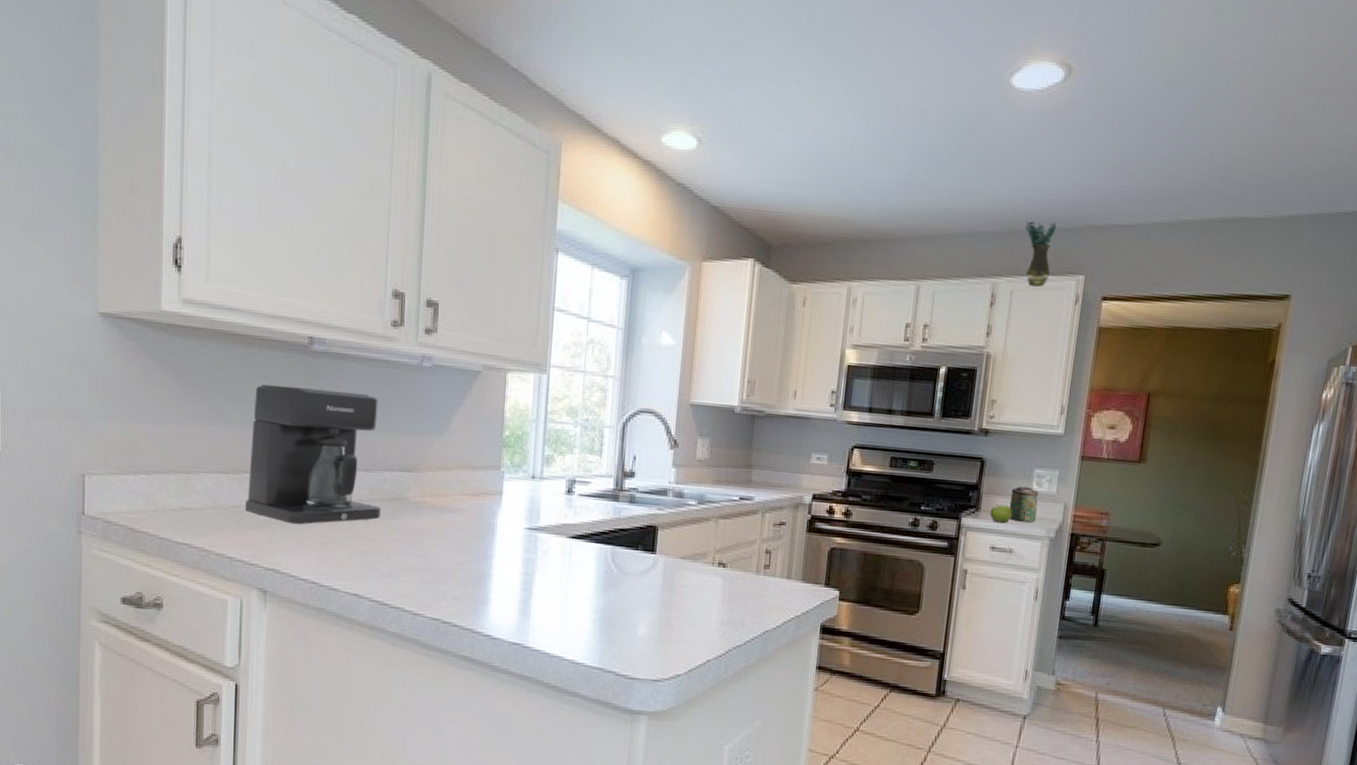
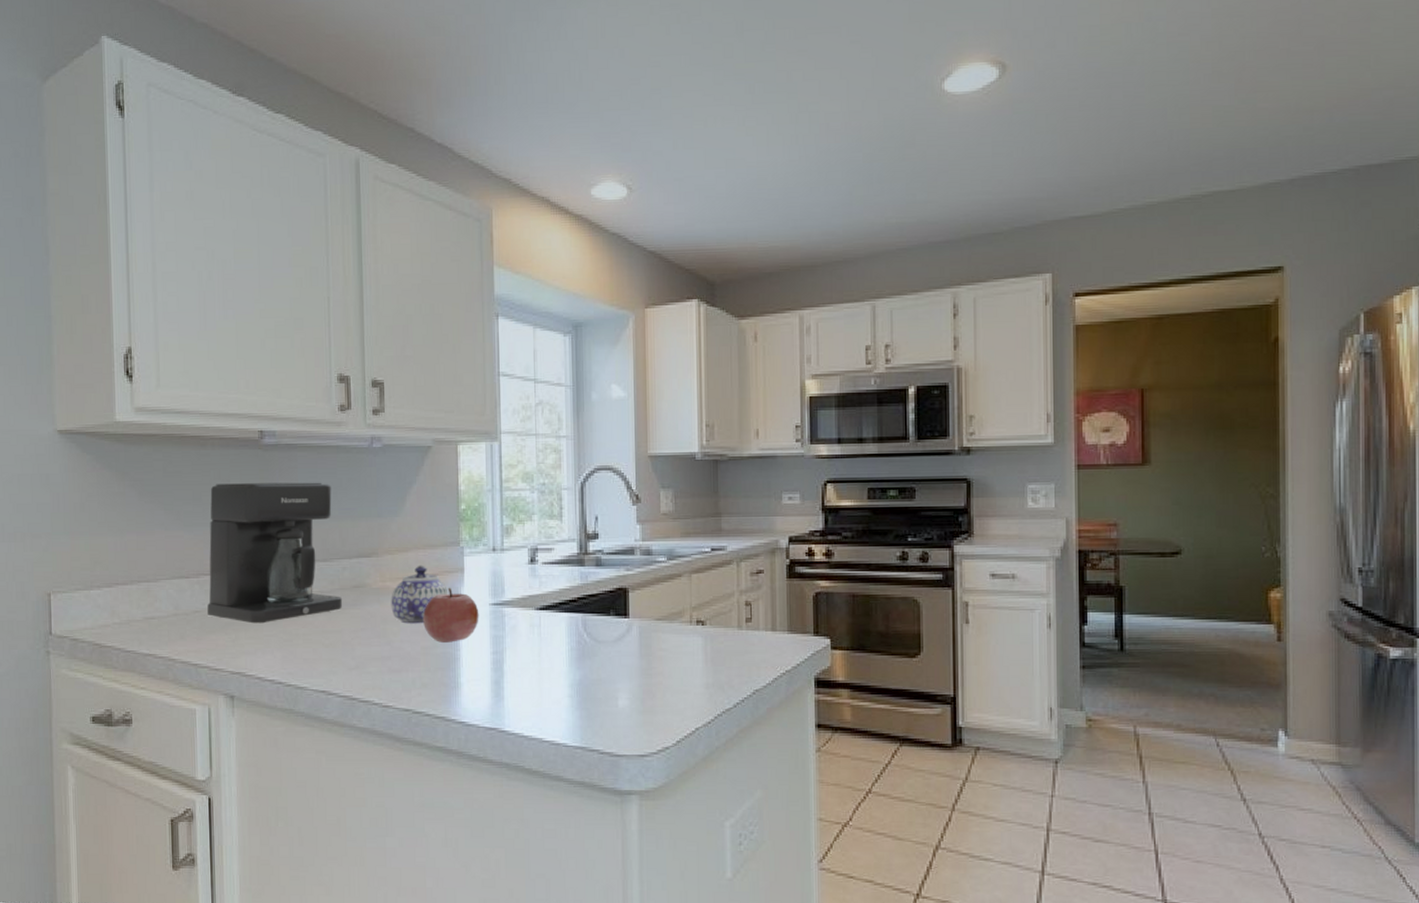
teapot: none [428,484,486,540] -> present [391,565,449,624]
fruit: none [459,508,514,561] -> present [423,587,479,643]
fruit: present [990,504,1012,524] -> none [985,526,1009,548]
canister: present [1009,486,1039,523] -> none [1004,505,1037,543]
vase: present [1025,221,1057,288] -> none [979,221,1014,293]

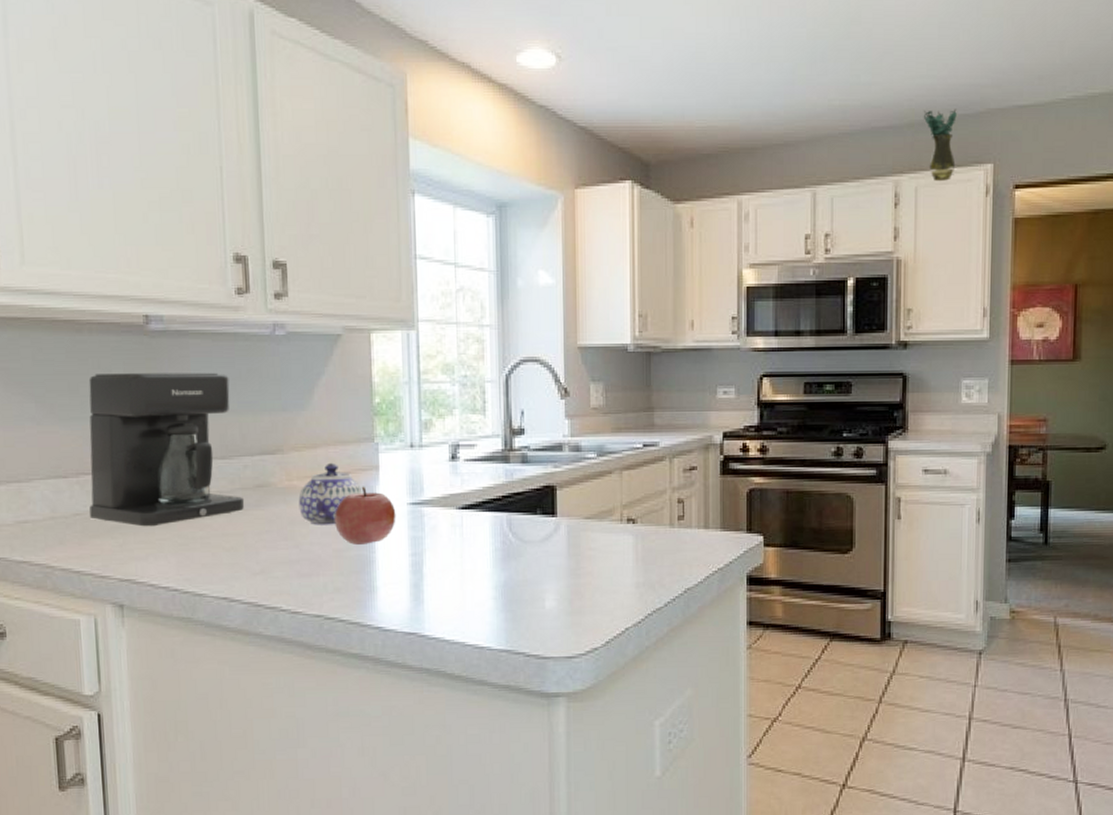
vase: none [979,221,1014,293] -> present [923,108,957,182]

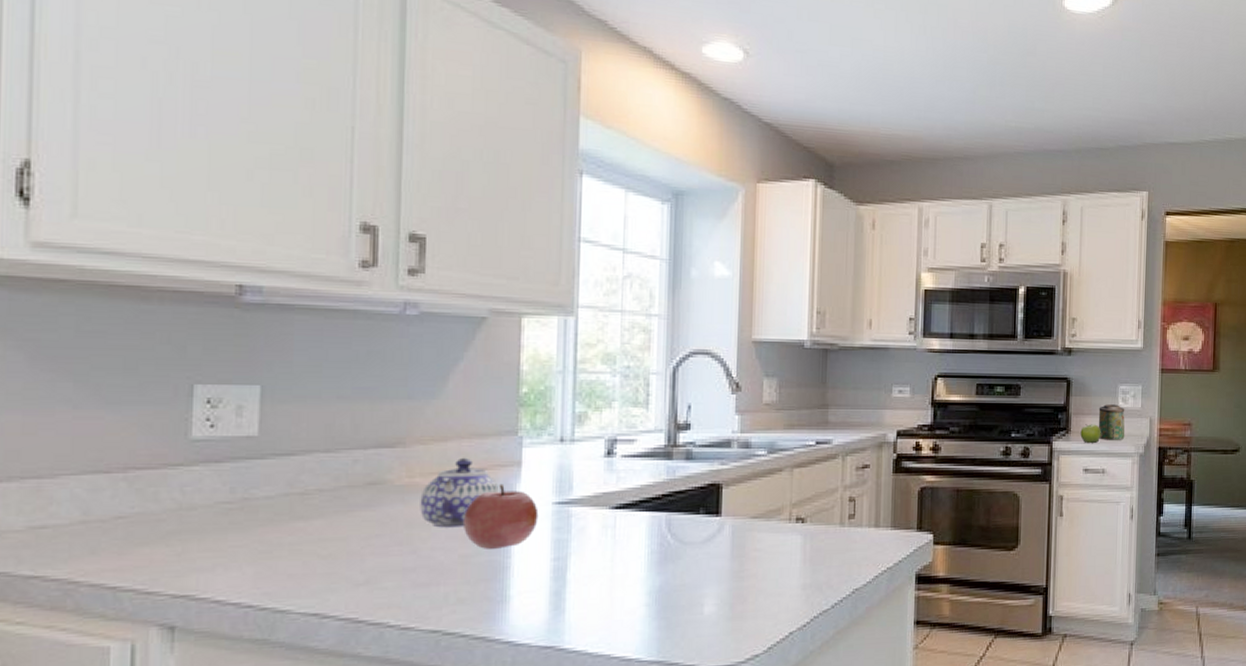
coffee maker: present [88,372,245,527] -> none [136,350,351,532]
fruit: none [919,422,942,443] -> present [1080,424,1101,444]
vase: present [923,108,957,182] -> none [1089,139,1118,204]
canister: none [939,400,970,439] -> present [1098,404,1125,440]

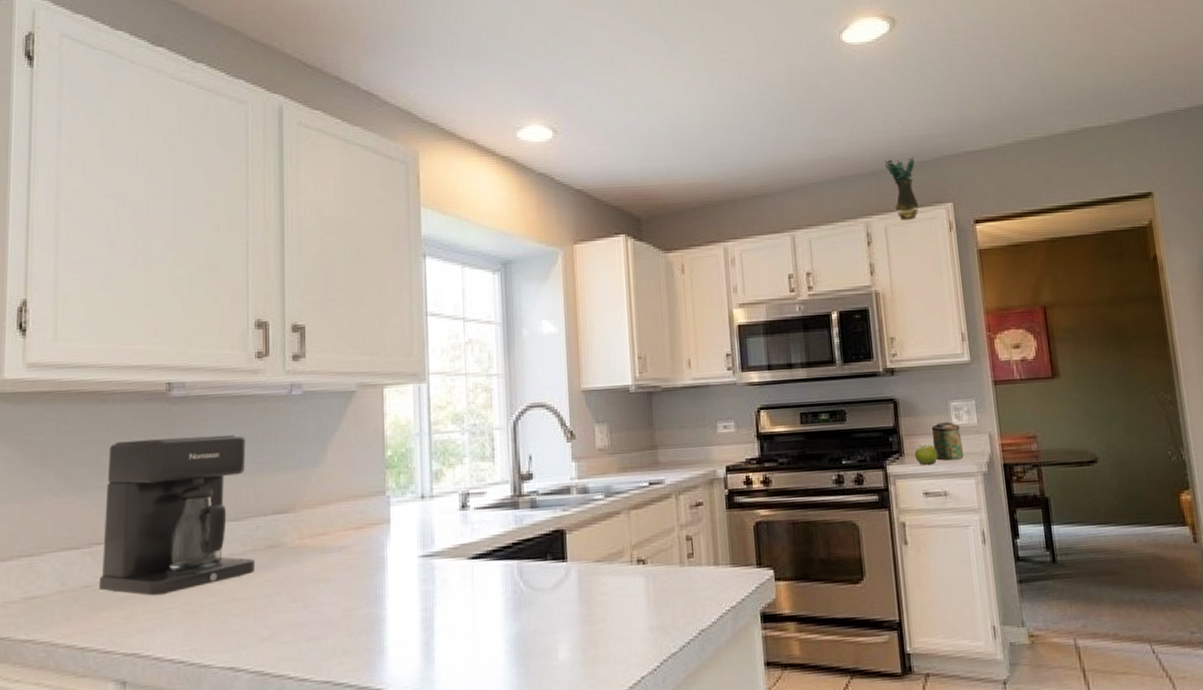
coffee maker: none [136,350,351,532] -> present [98,434,256,596]
teapot: present [420,457,500,528] -> none [309,518,374,585]
fruit: present [464,483,539,549] -> none [345,540,407,603]
vase: none [1089,139,1118,204] -> present [884,156,919,221]

